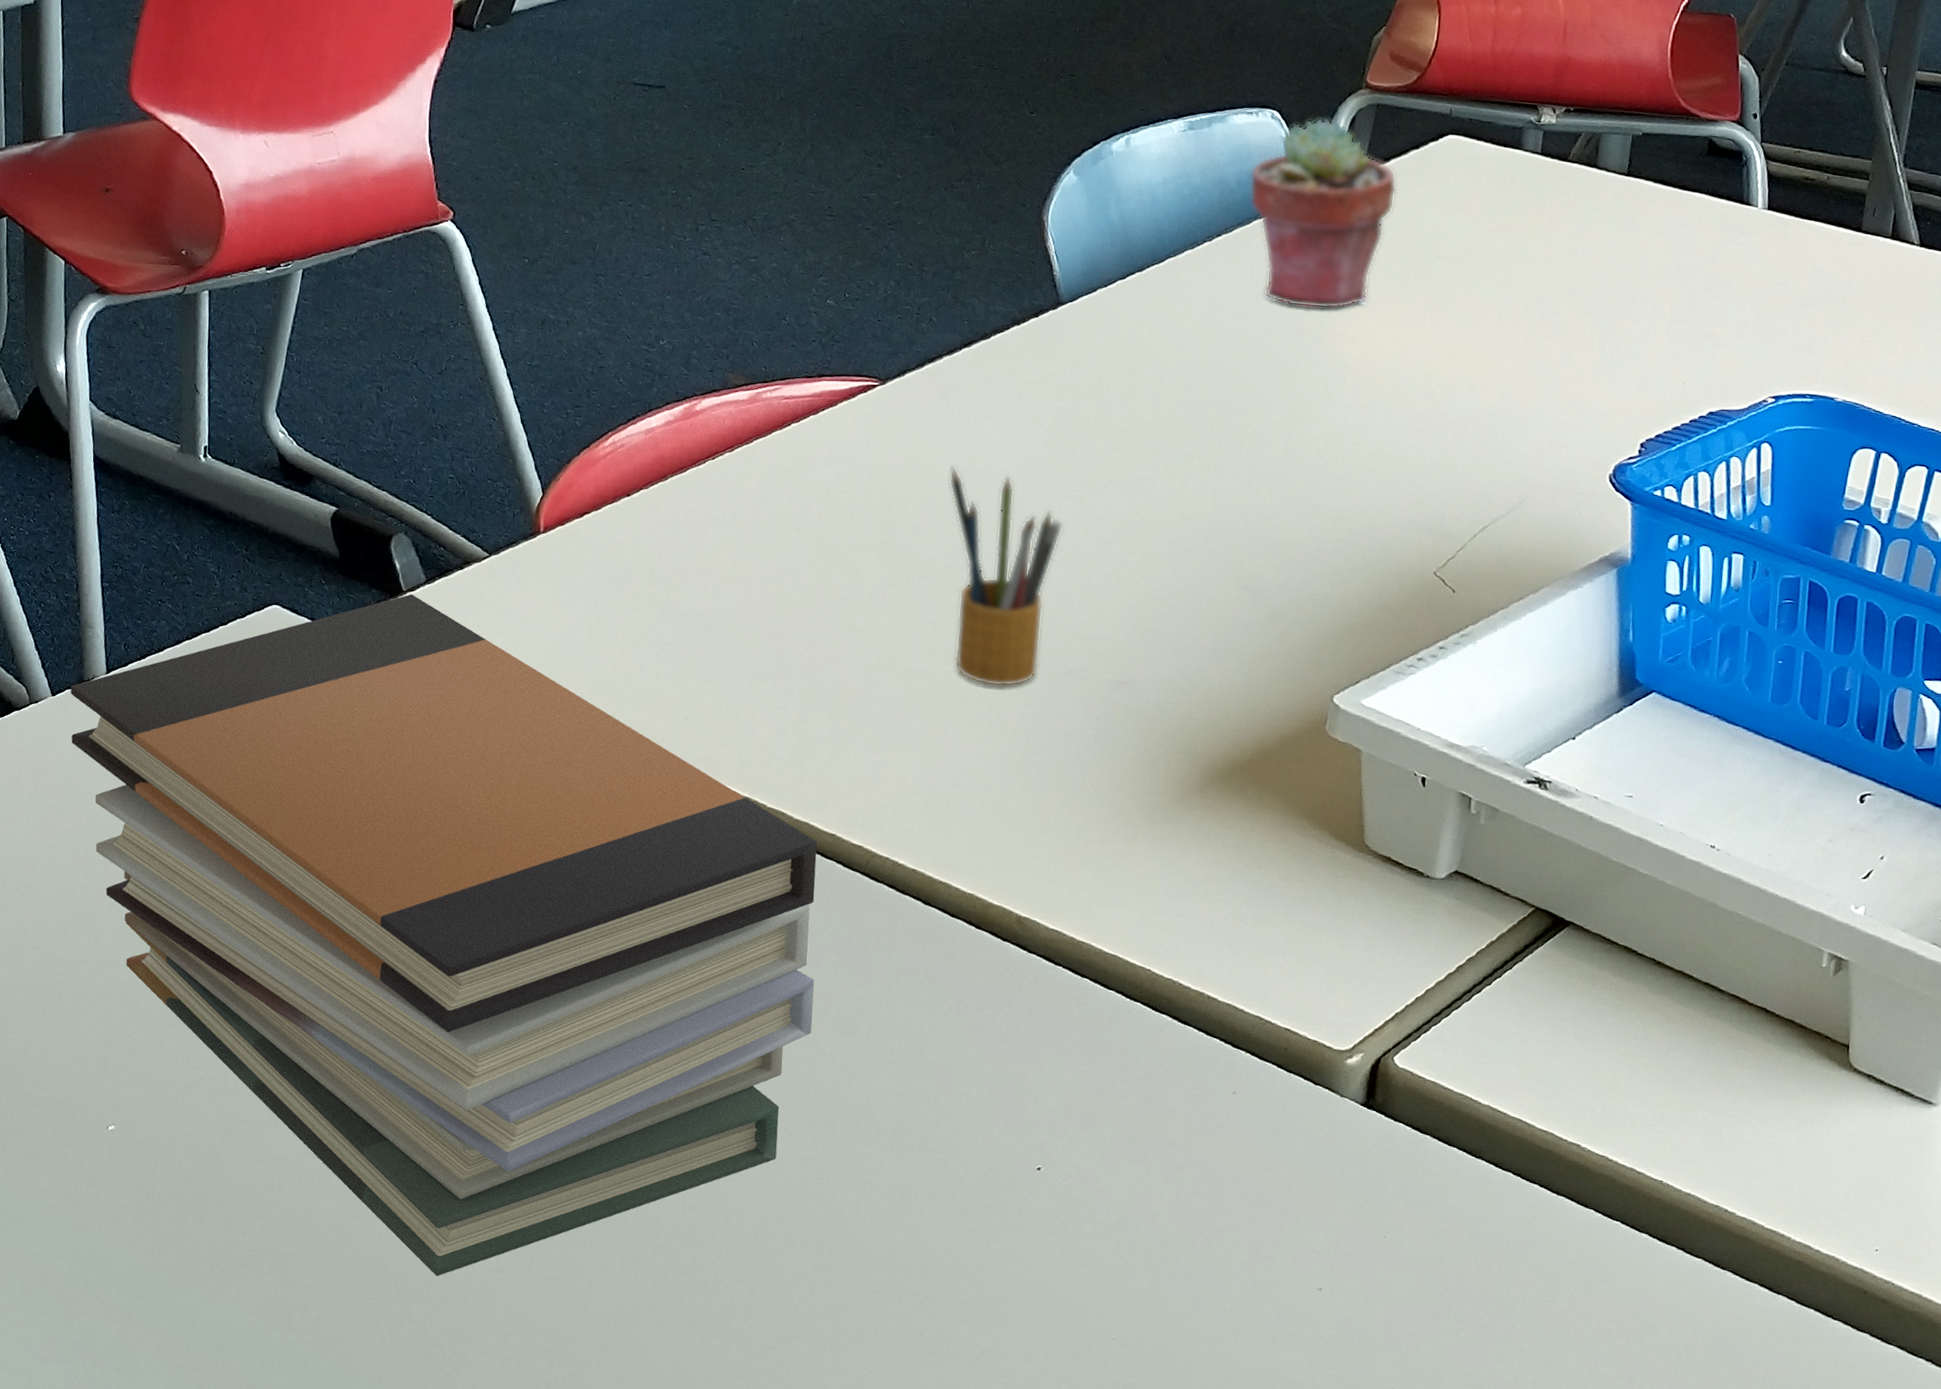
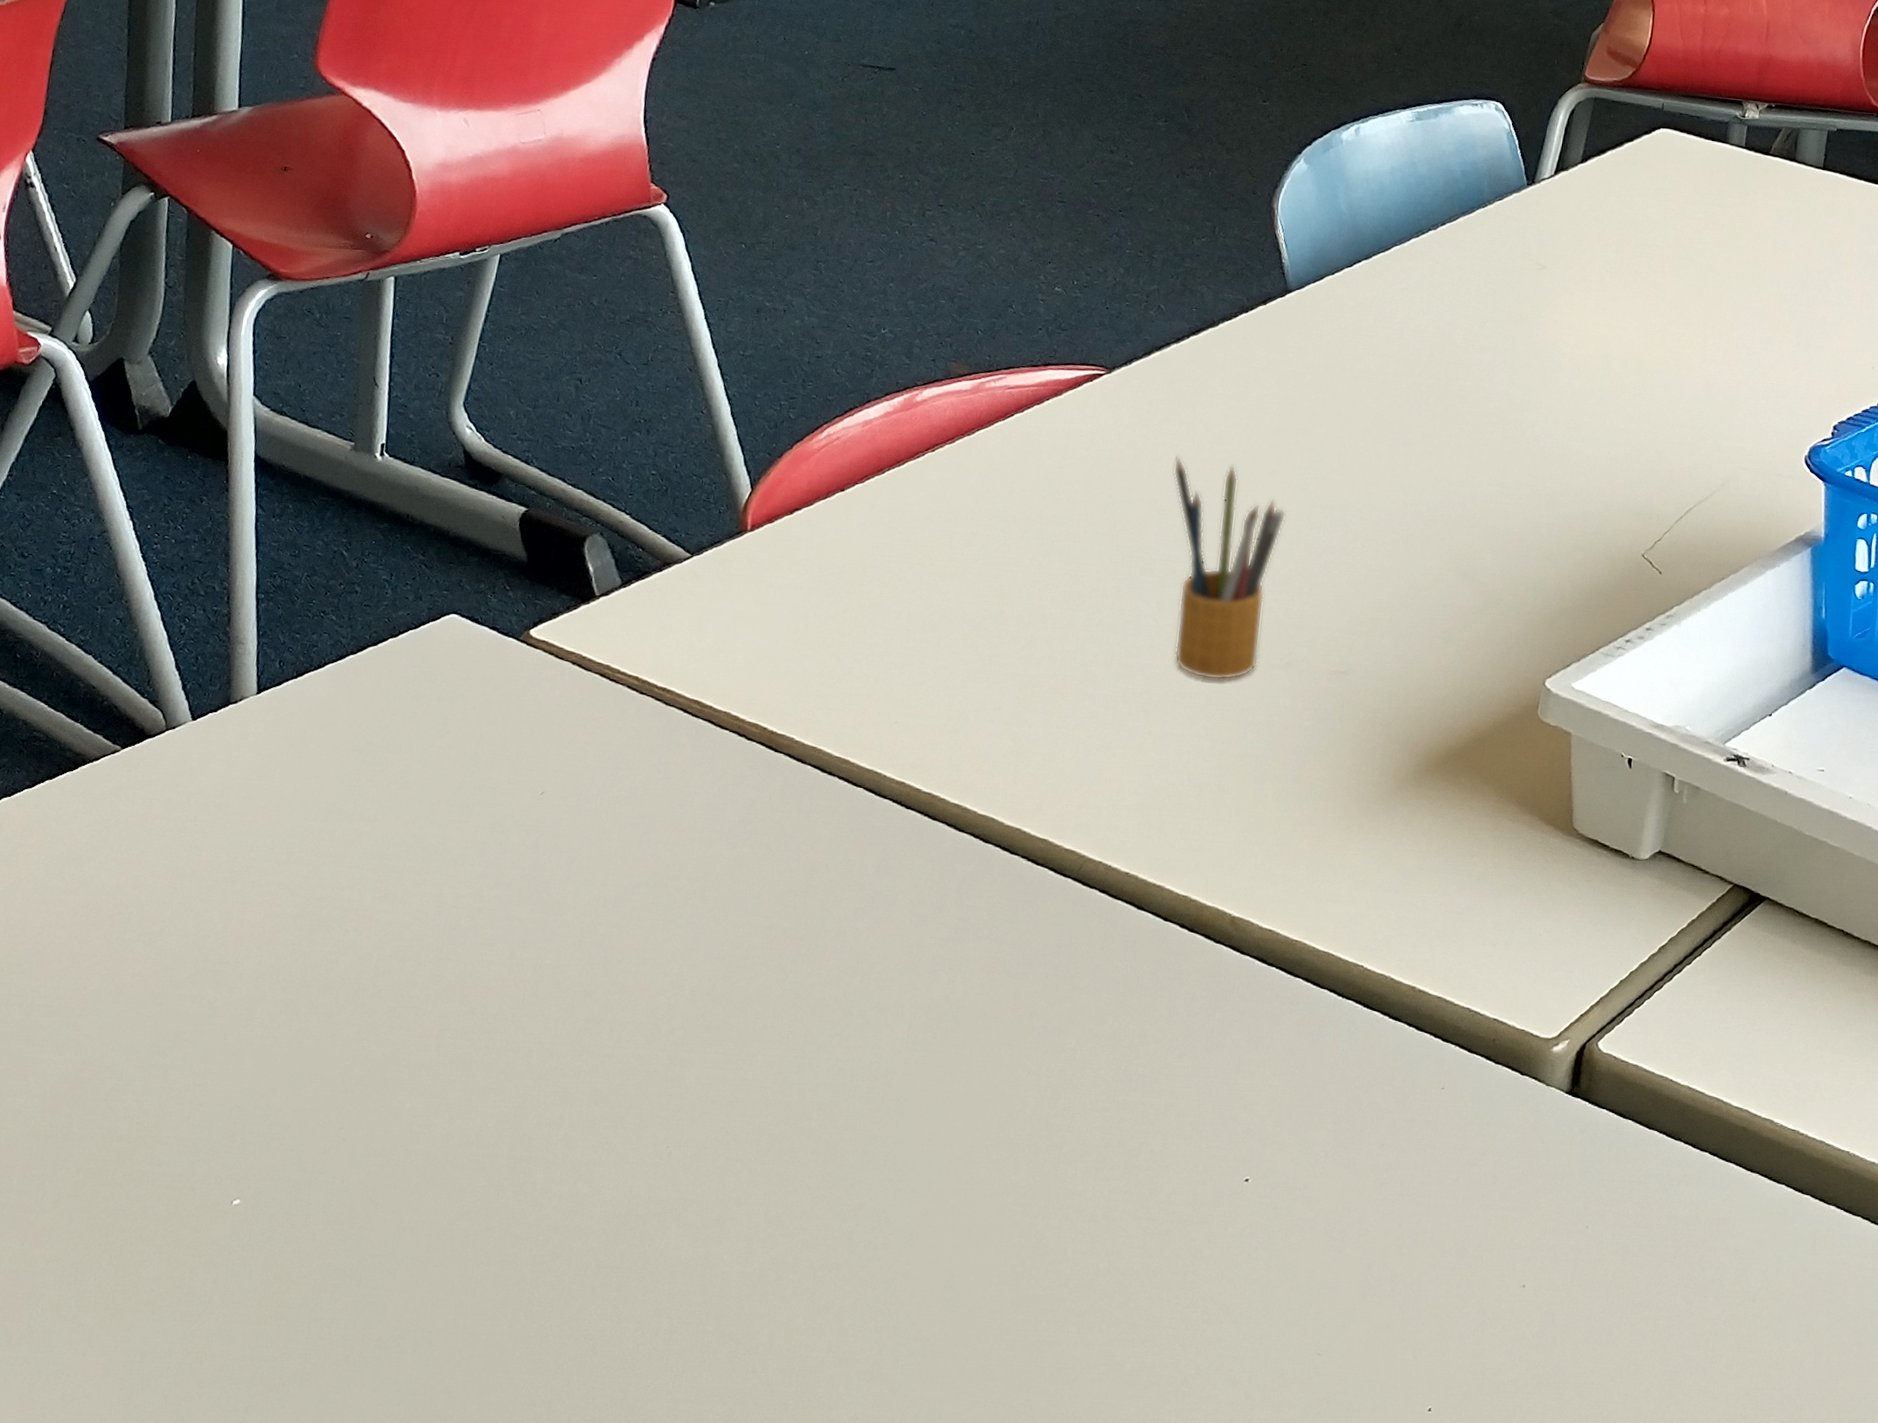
book stack: present [70,593,817,1277] -> none [212,598,1028,1343]
potted succulent: present [1249,118,1397,310] -> none [1473,111,1613,297]

